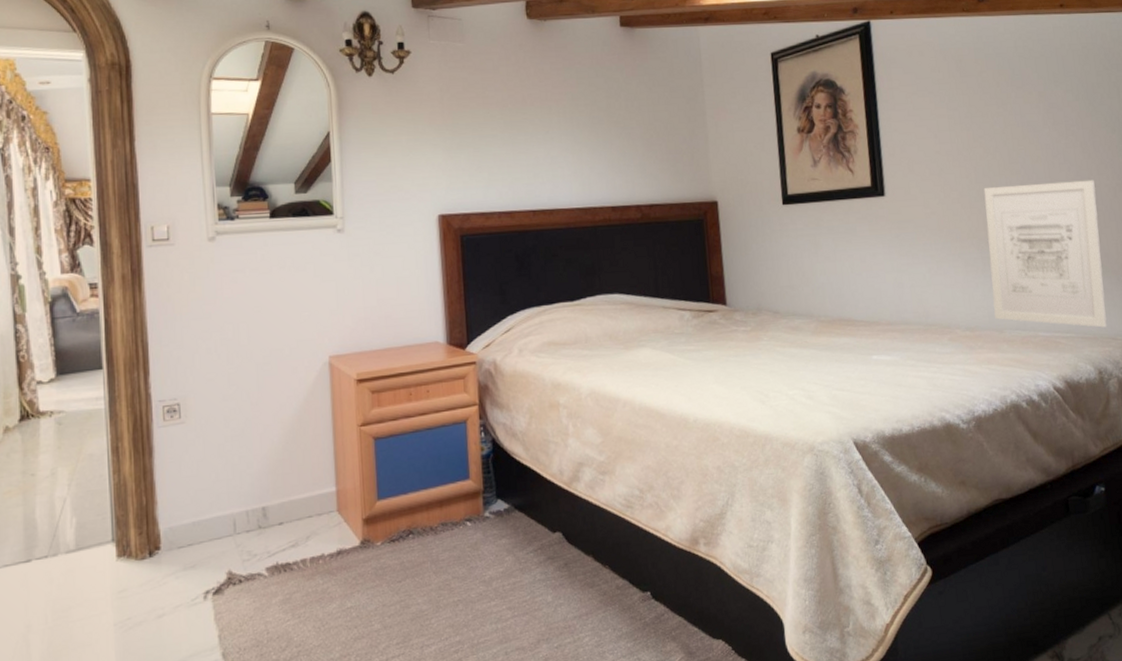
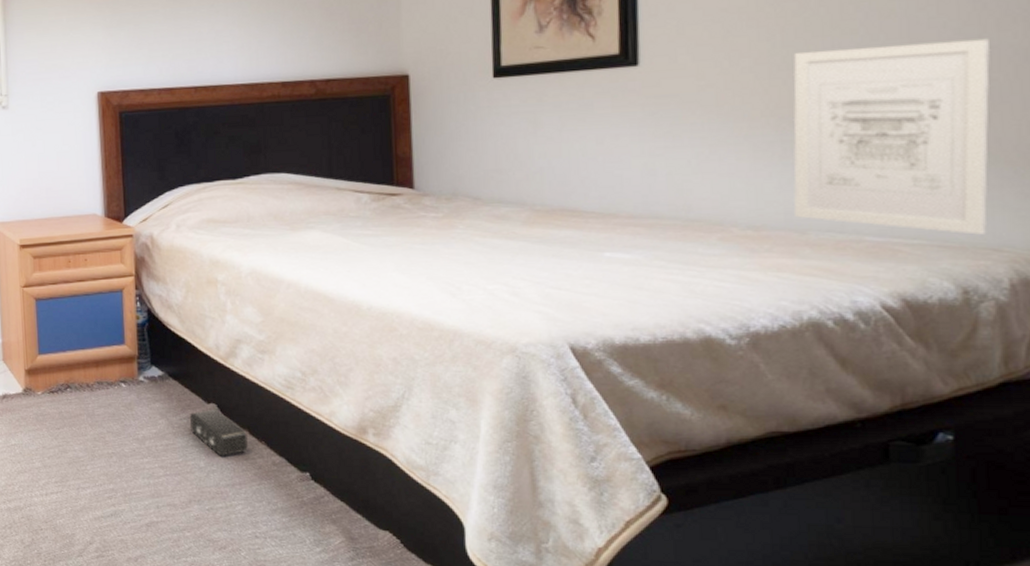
speaker: none [536,537,593,588] -> present [190,409,248,456]

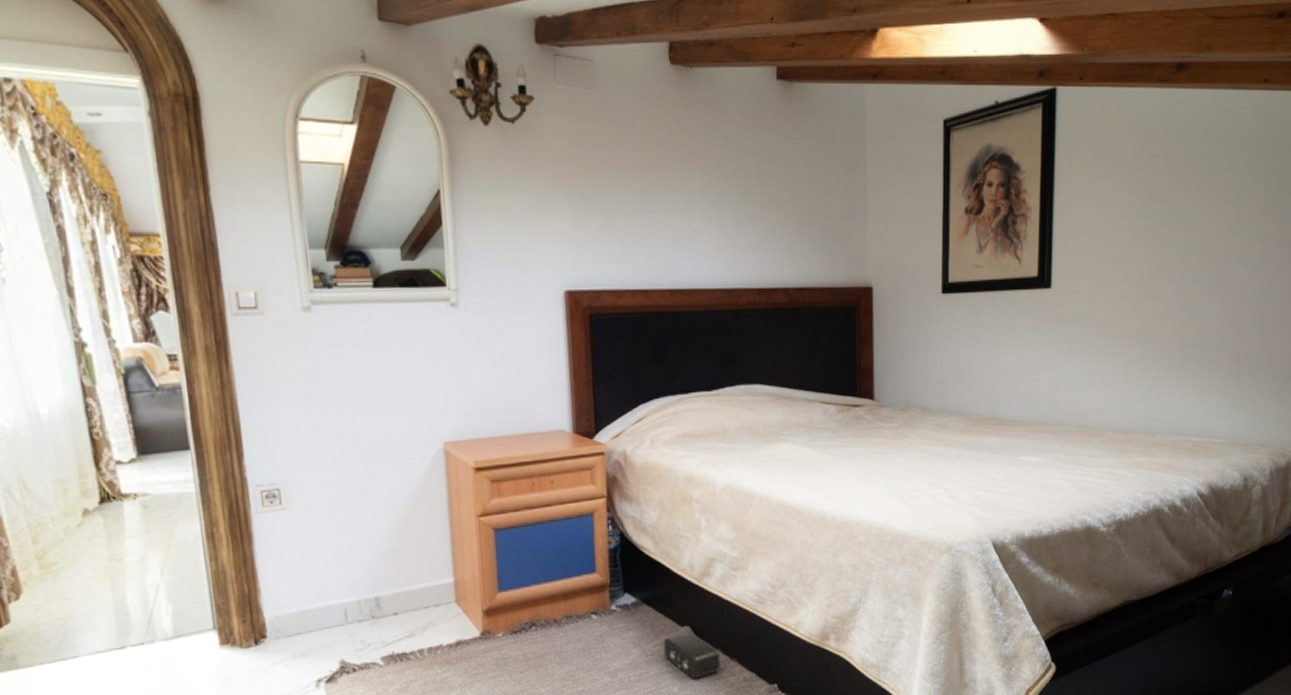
wall art: present [793,38,990,235] -> none [1148,278,1270,434]

